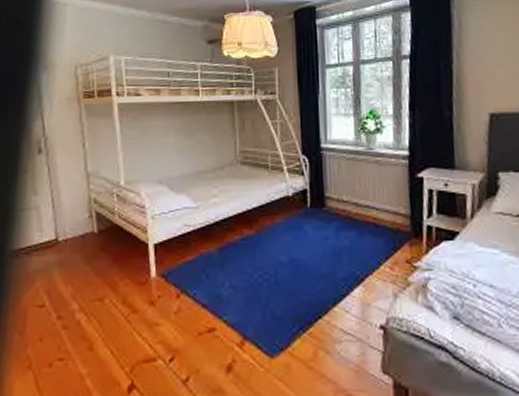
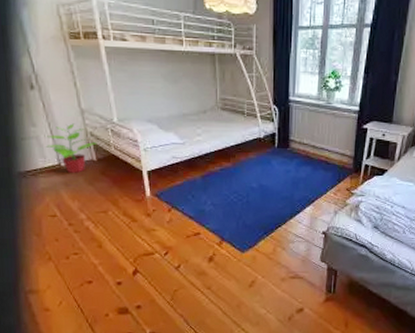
potted plant: none [44,189,101,251] -> present [45,123,98,174]

